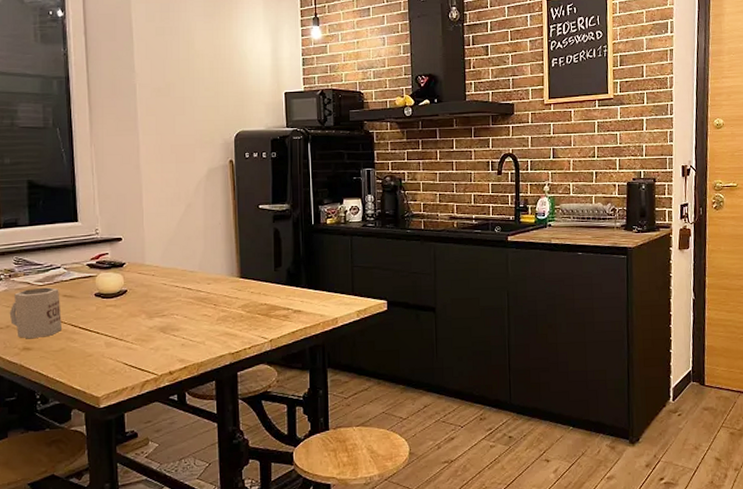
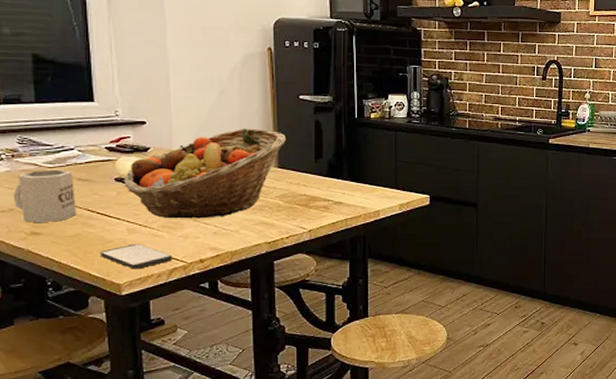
smartphone: none [82,357,144,382] -> present [100,244,172,269]
fruit basket: none [102,239,248,332] -> present [123,128,287,219]

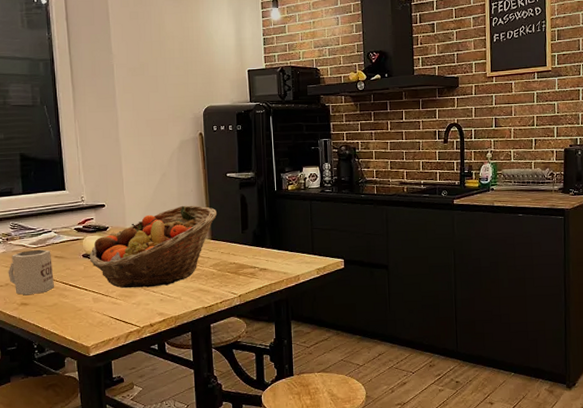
smartphone: present [100,244,172,269] -> none [73,311,128,333]

